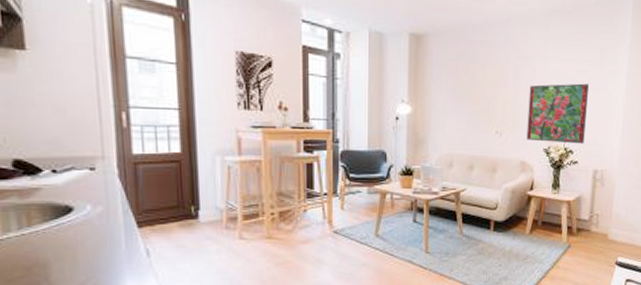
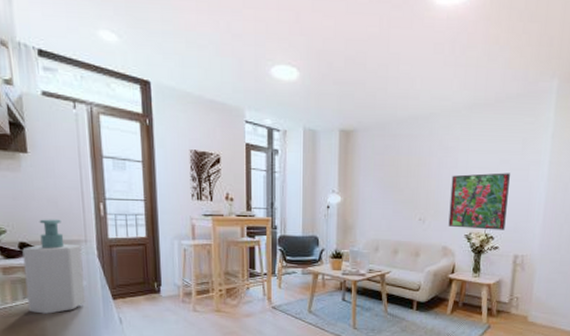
soap bottle: none [17,131,102,248] -> present [22,219,85,314]

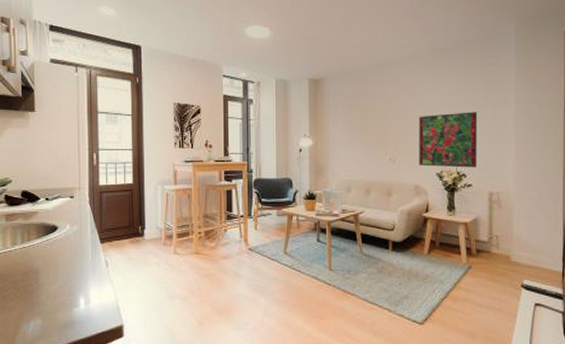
soap bottle: present [22,219,85,314] -> none [24,169,76,258]

